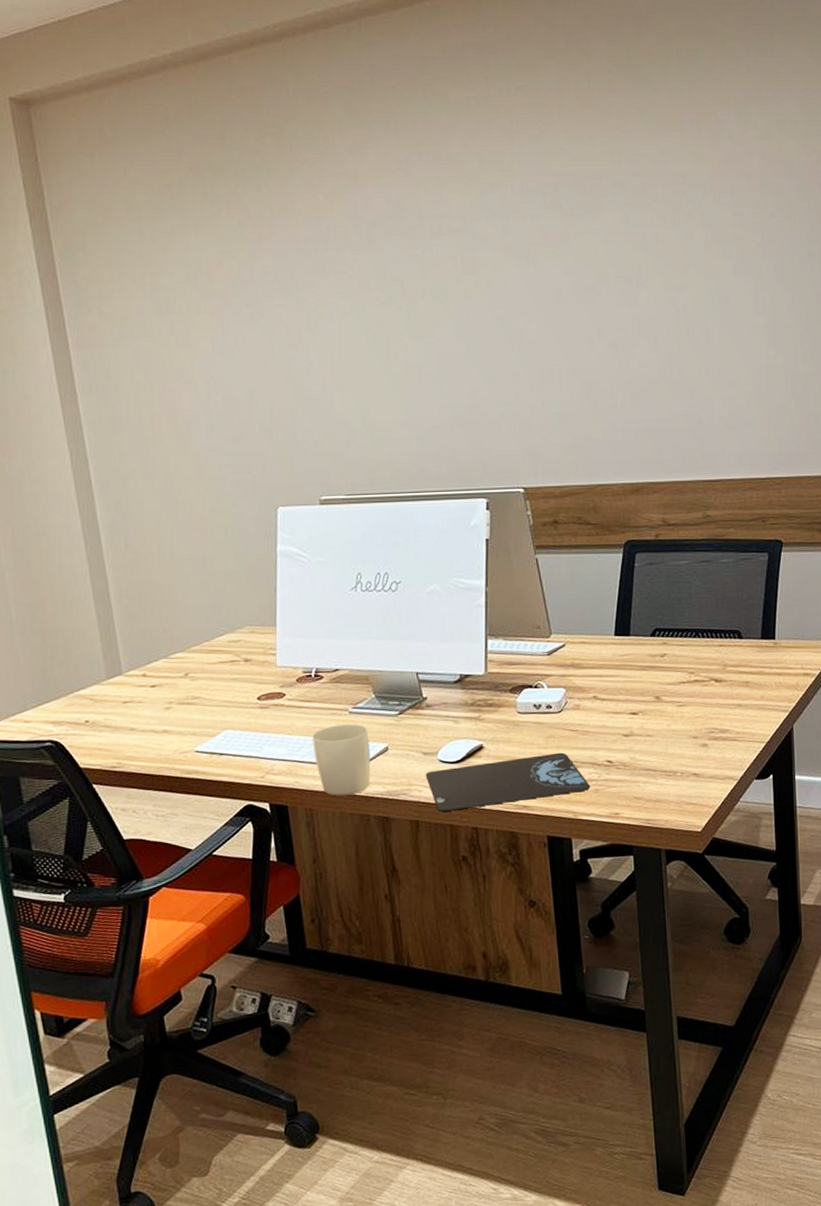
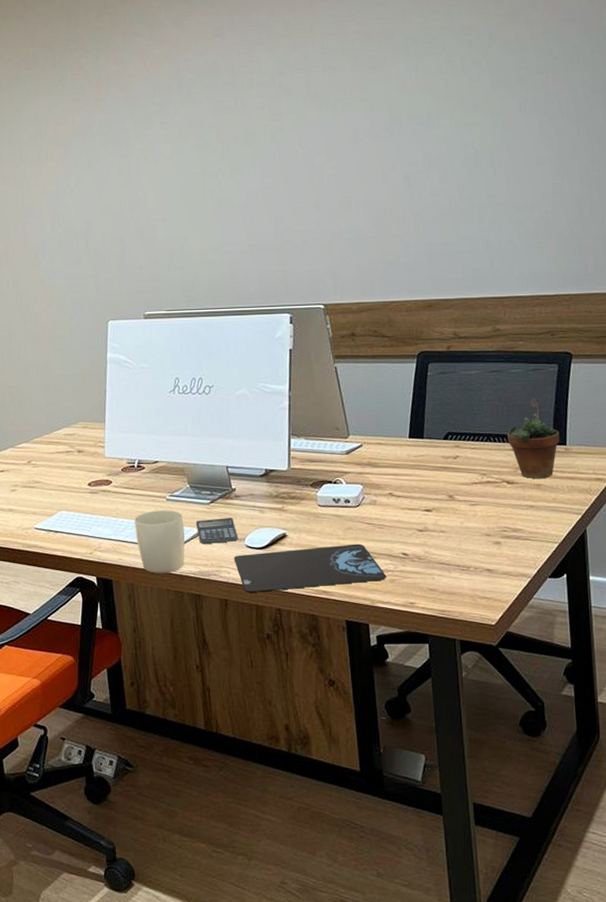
calculator: none [382,730,431,760] -> present [195,518,239,544]
succulent plant: none [716,589,769,676] -> present [507,398,560,478]

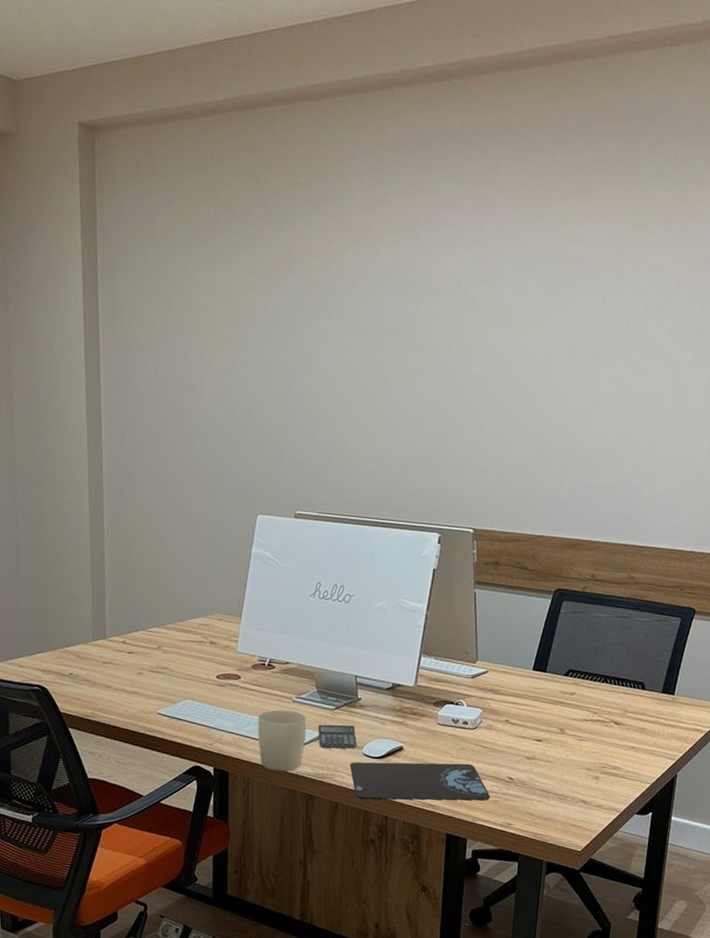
succulent plant: present [507,398,560,478] -> none [622,647,671,723]

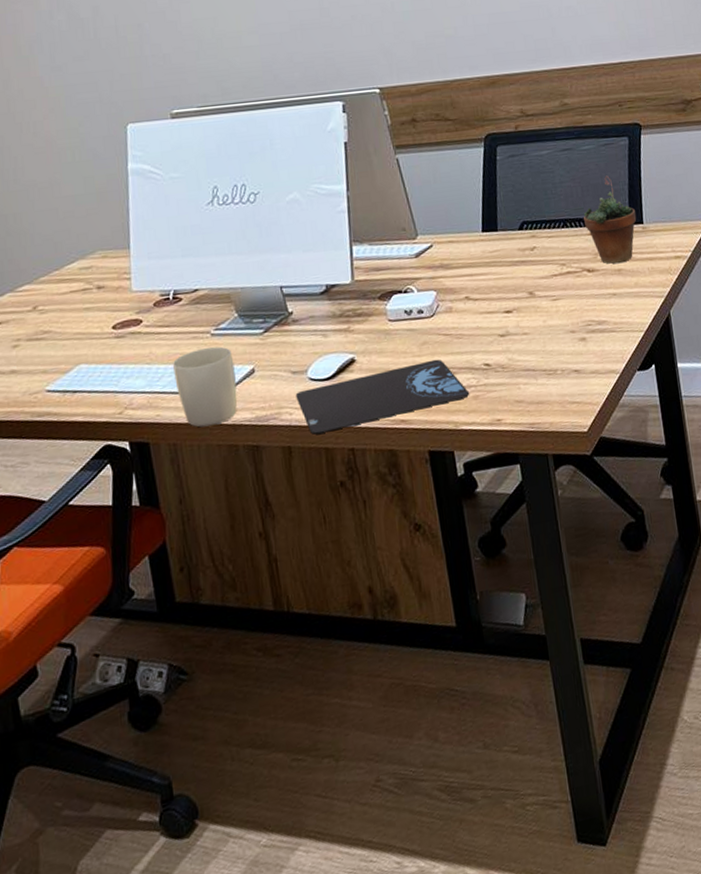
calculator: present [317,724,357,749] -> none [247,347,300,383]
succulent plant: none [622,647,671,723] -> present [583,175,637,264]

